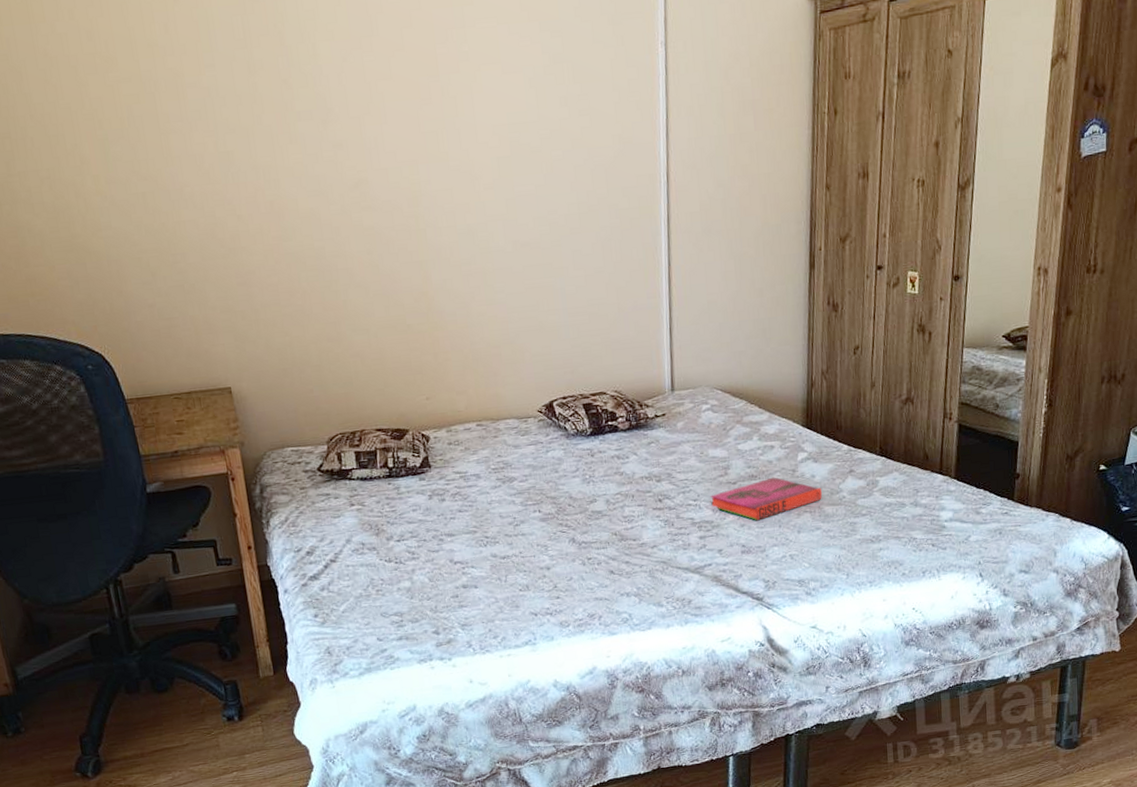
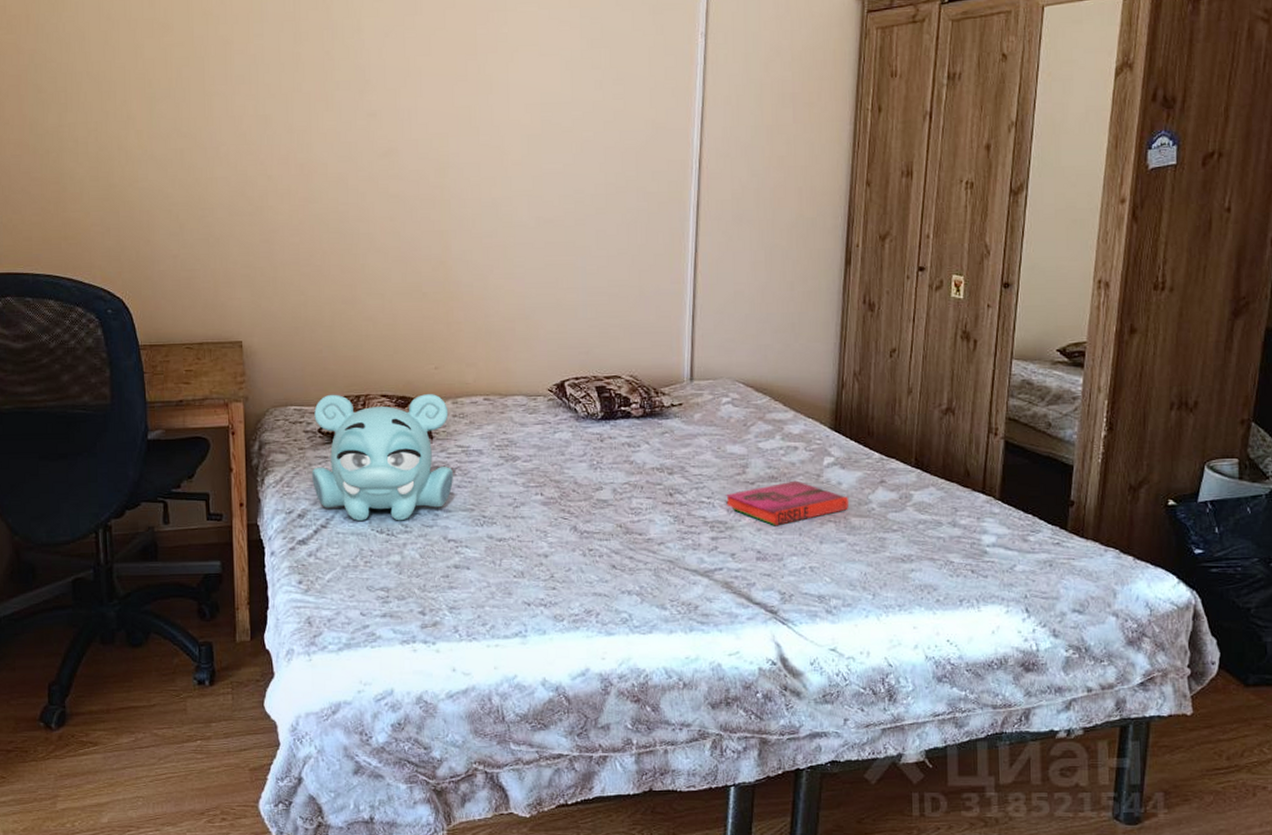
teddy bear: none [311,424,455,552] -> present [312,394,453,521]

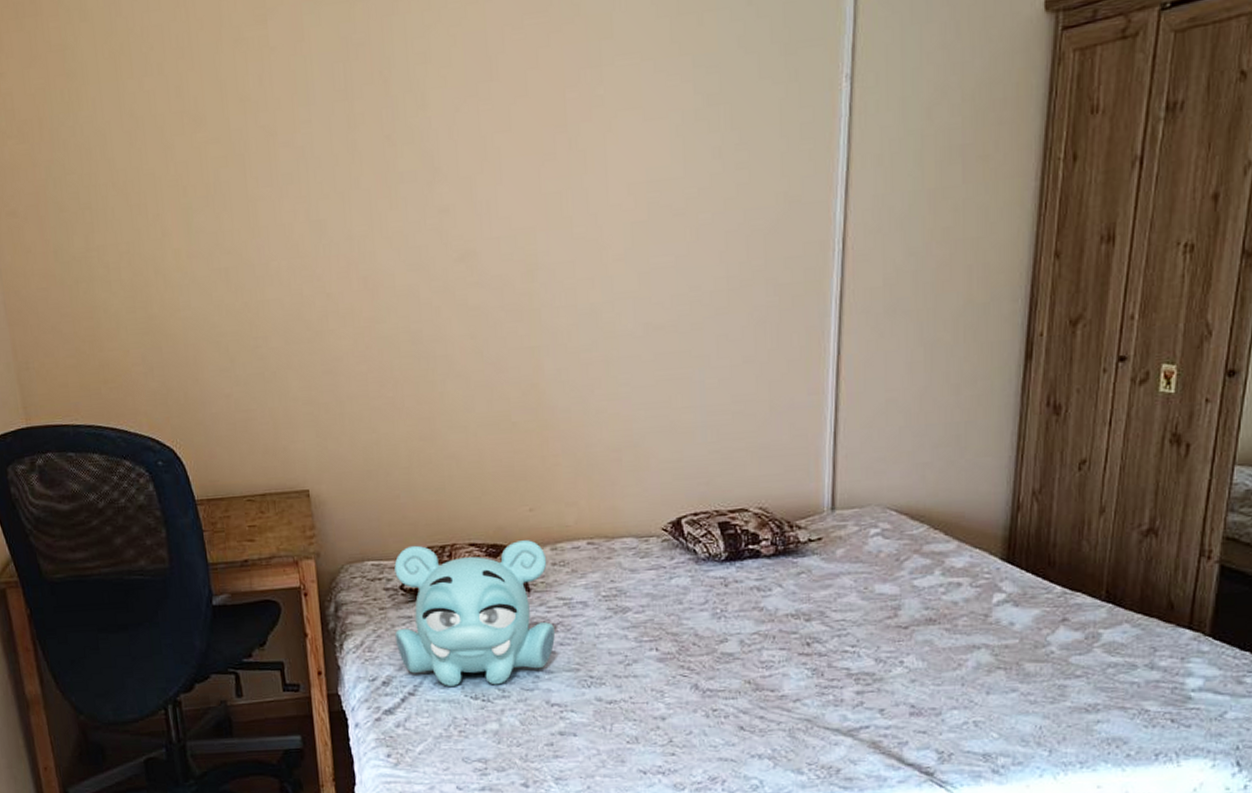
hardback book: present [726,480,850,526] -> none [874,622,1023,676]

